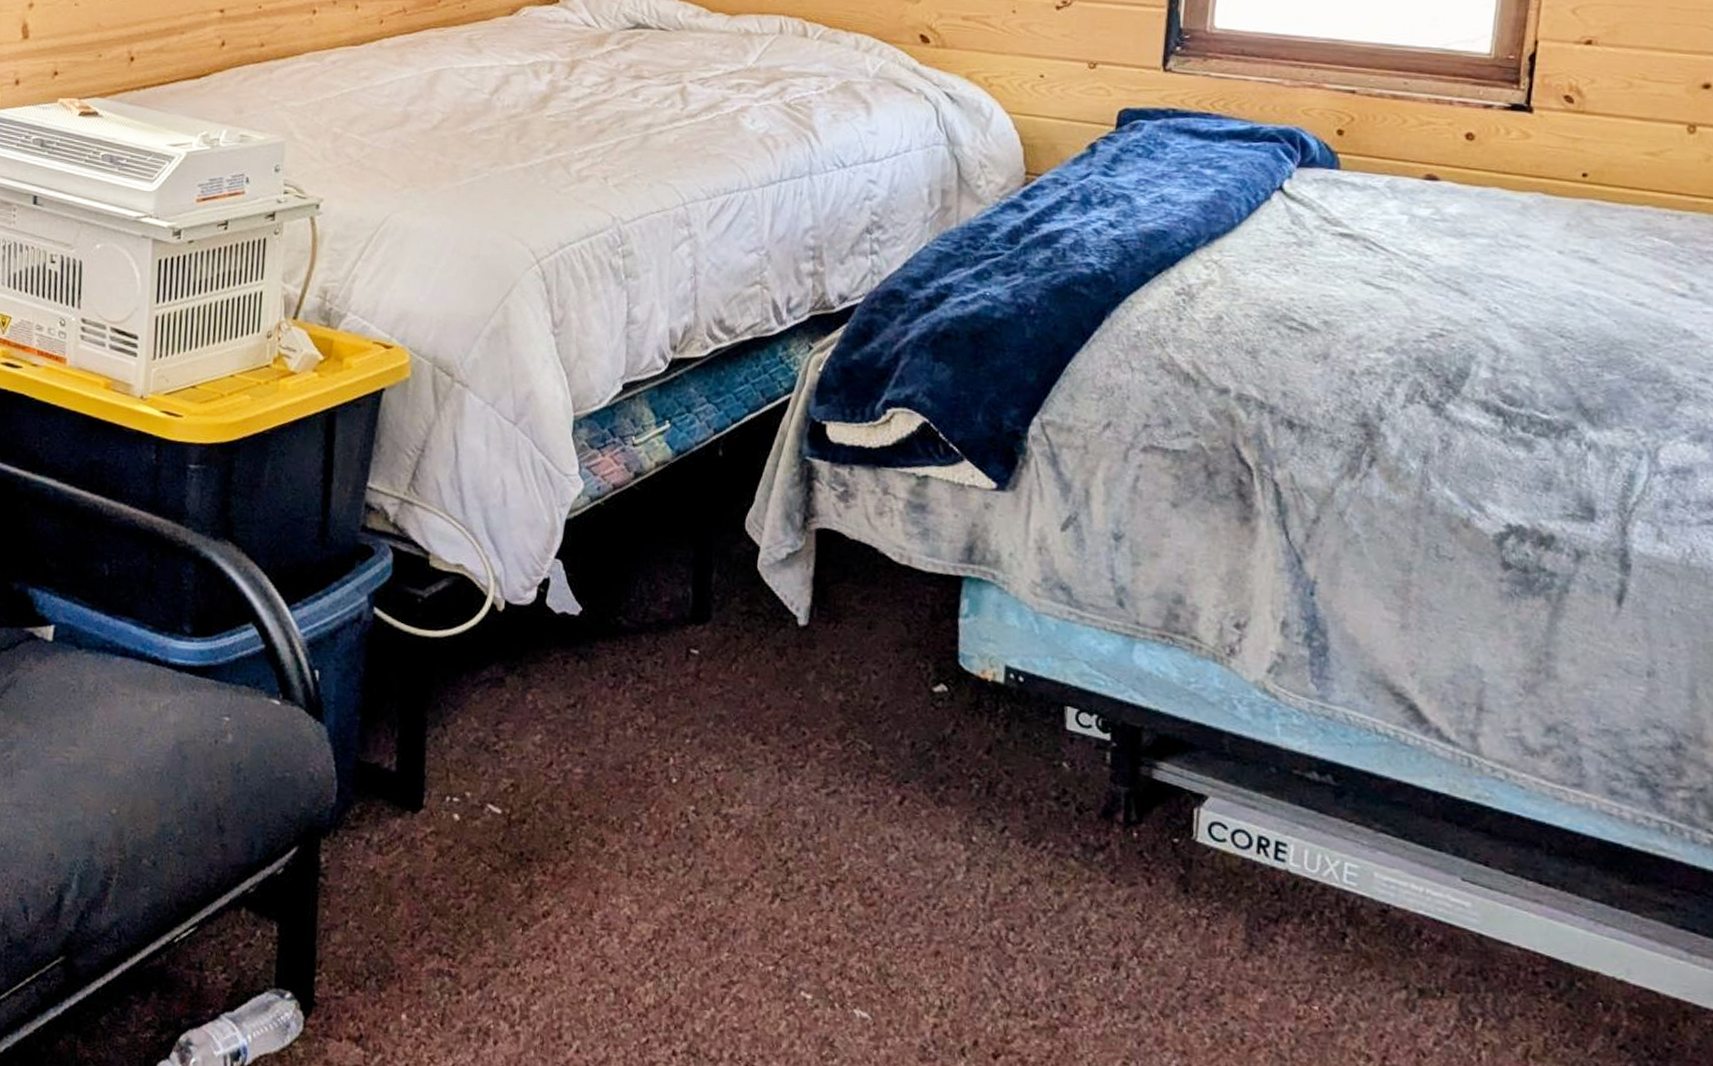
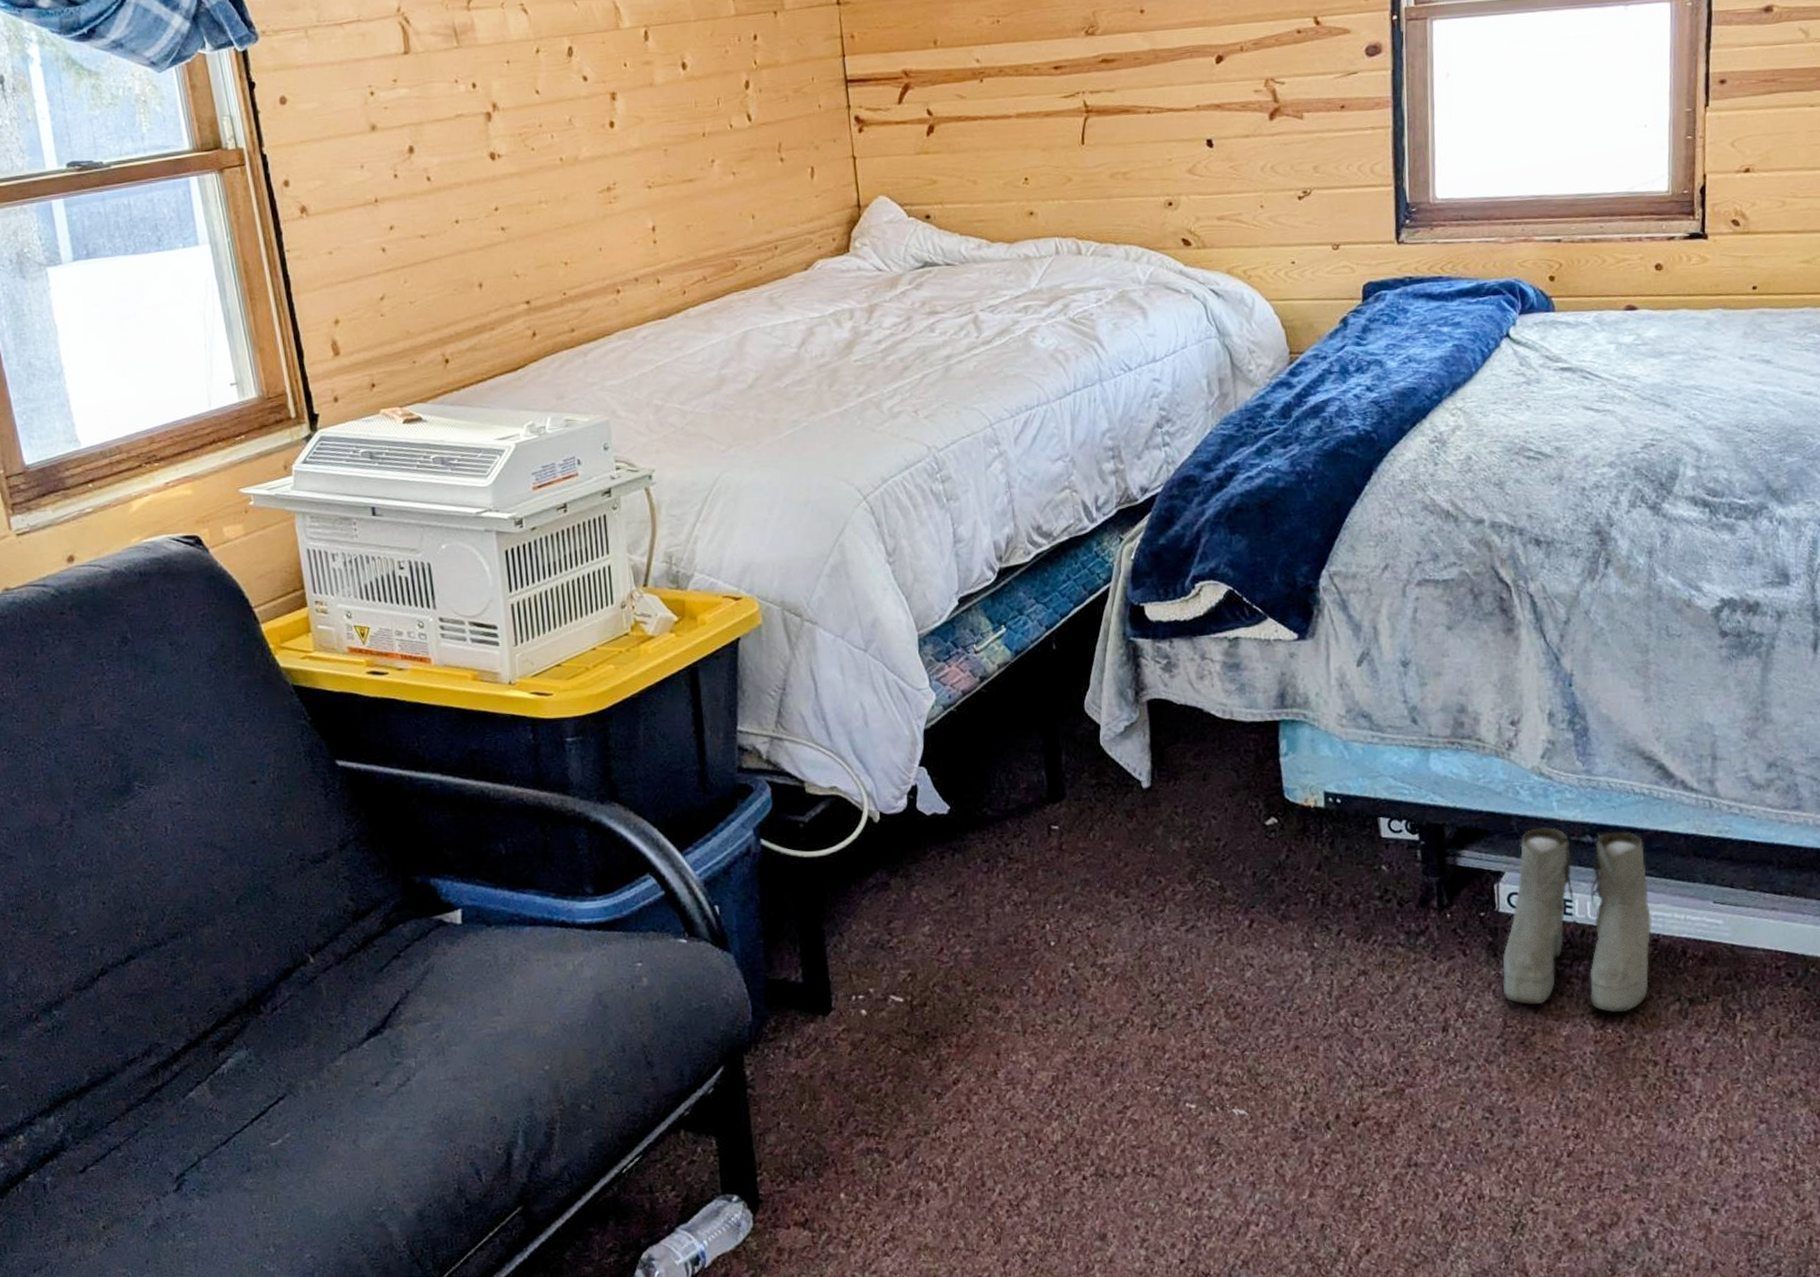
boots: none [1190,752,1382,990] -> present [1502,827,1652,1013]

